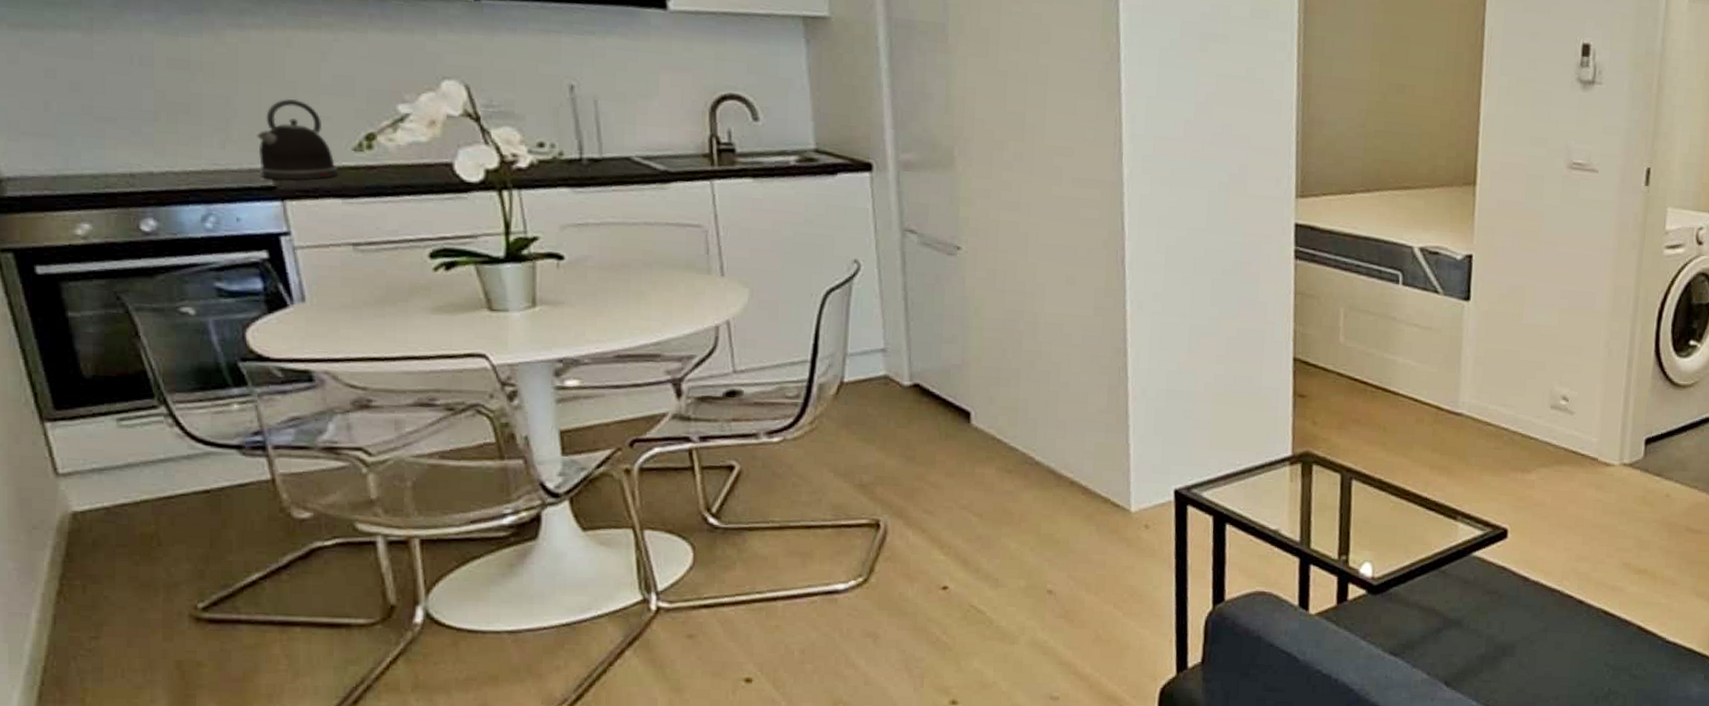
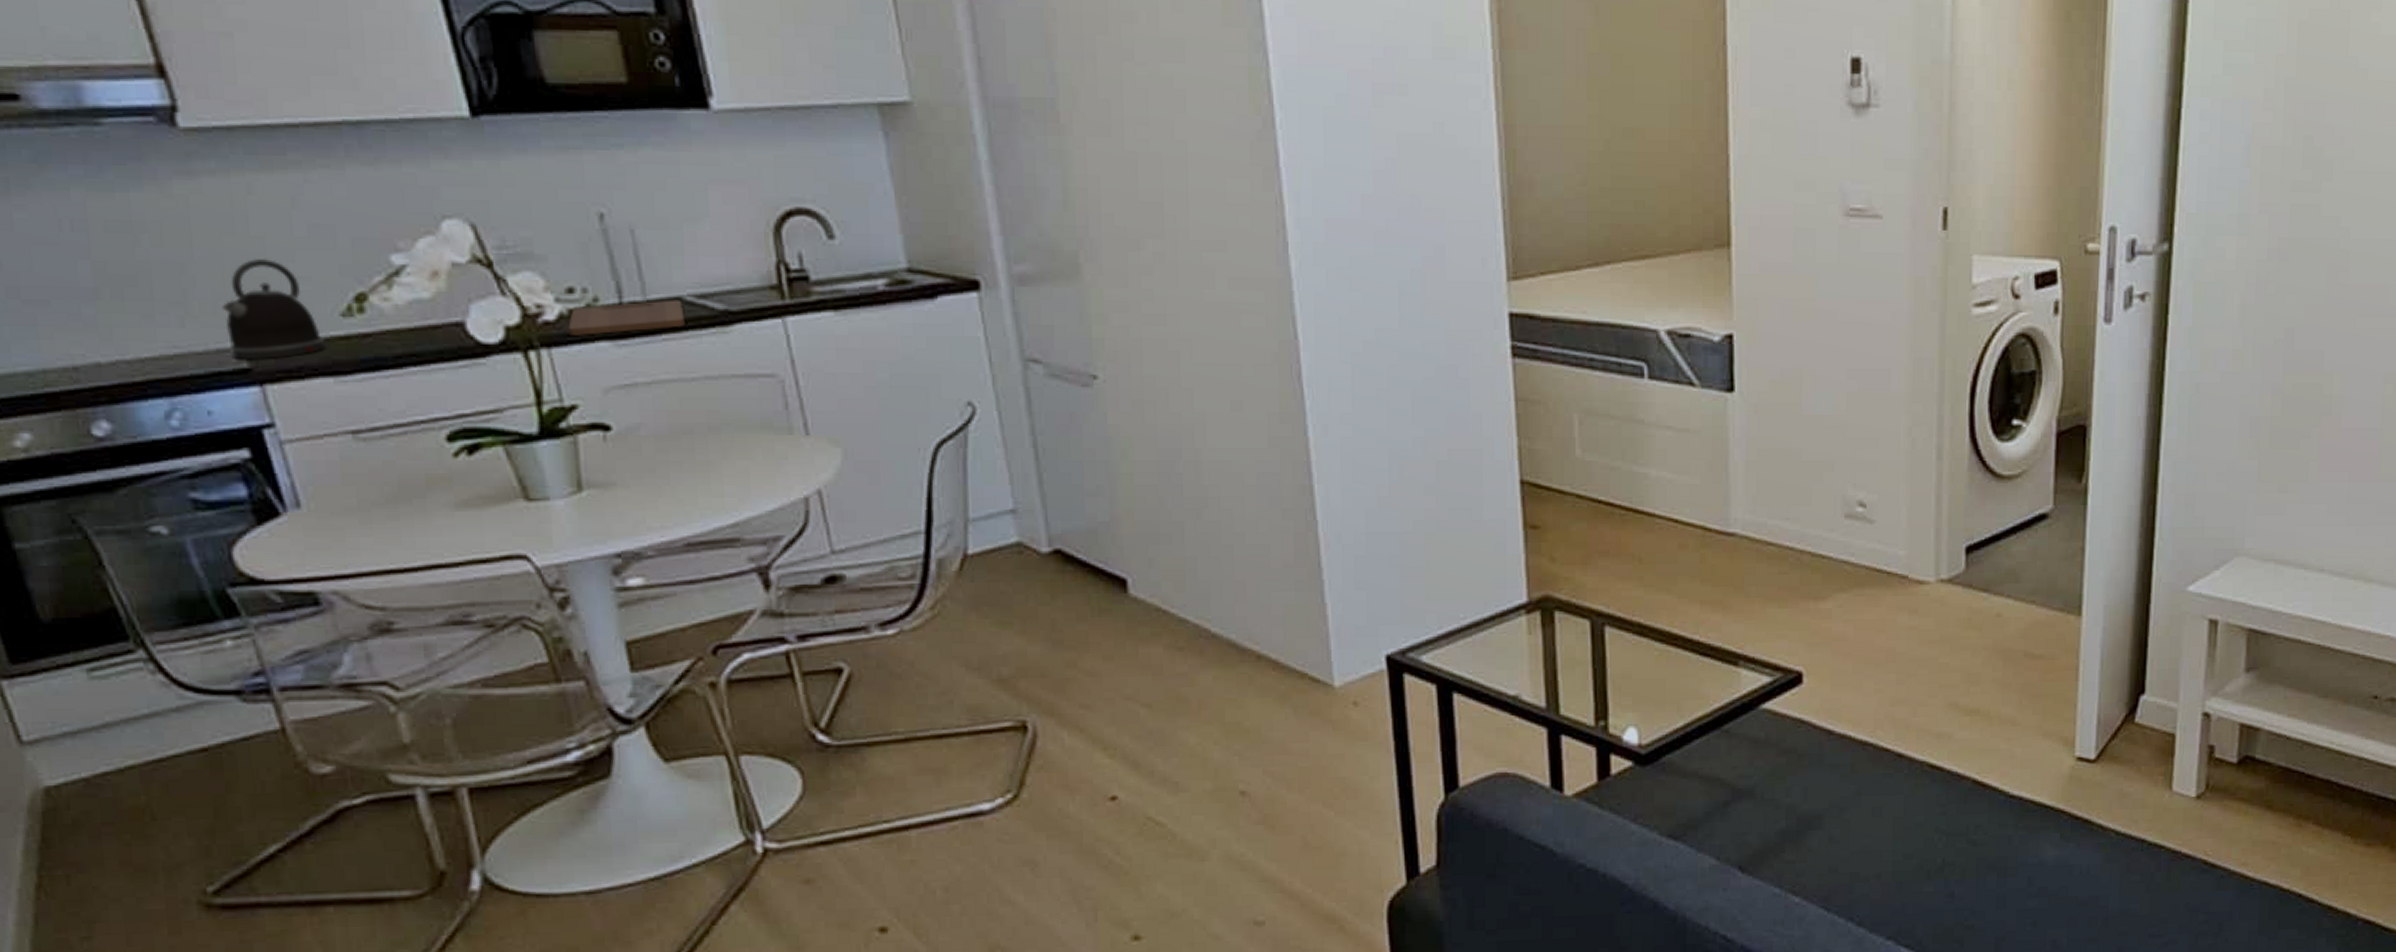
cutting board: none [536,158,632,182] -> present [568,299,685,336]

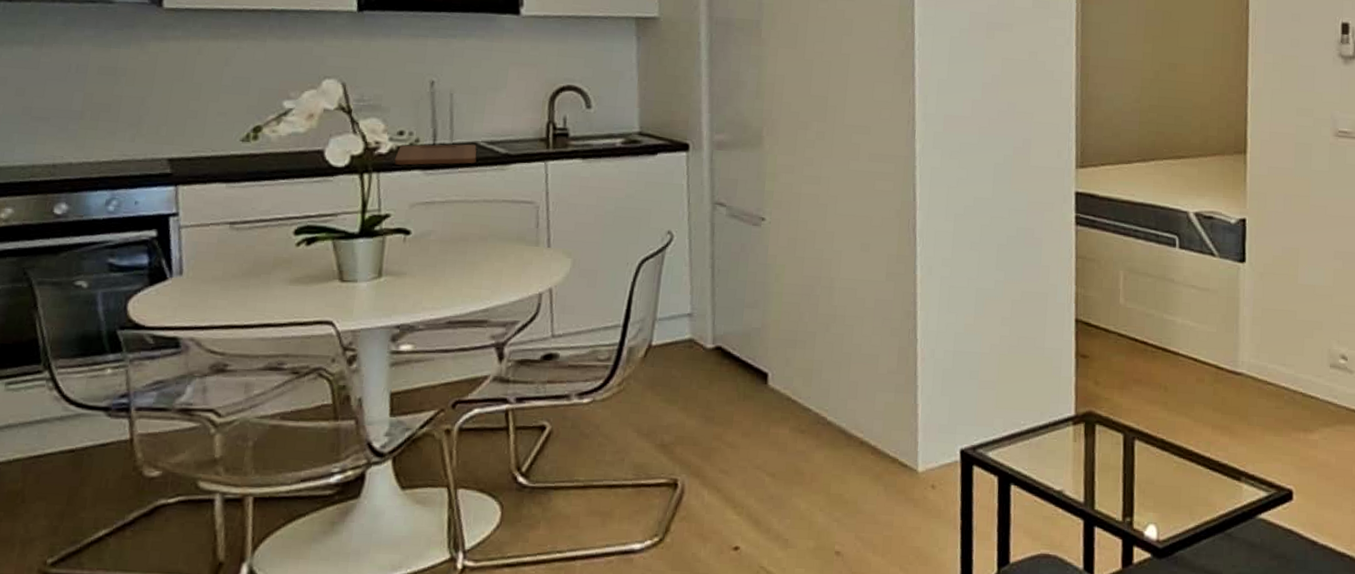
kettle: present [222,258,325,359] -> none [160,98,227,168]

